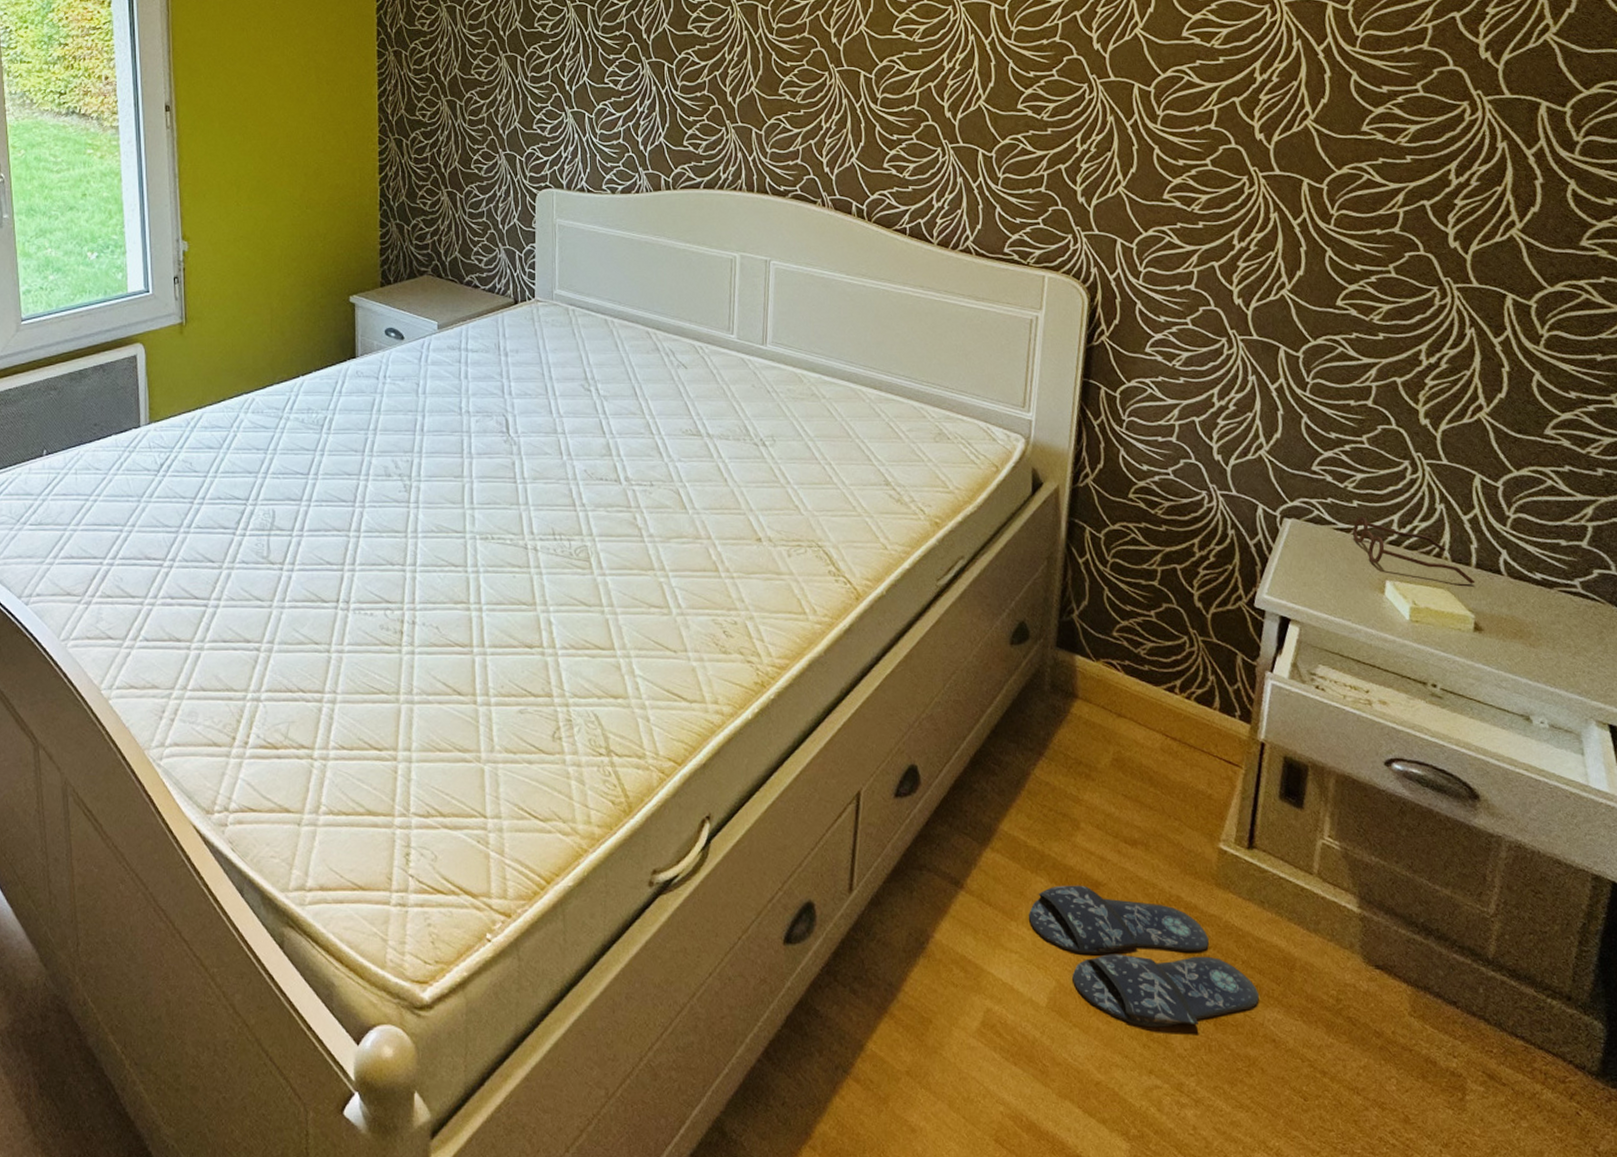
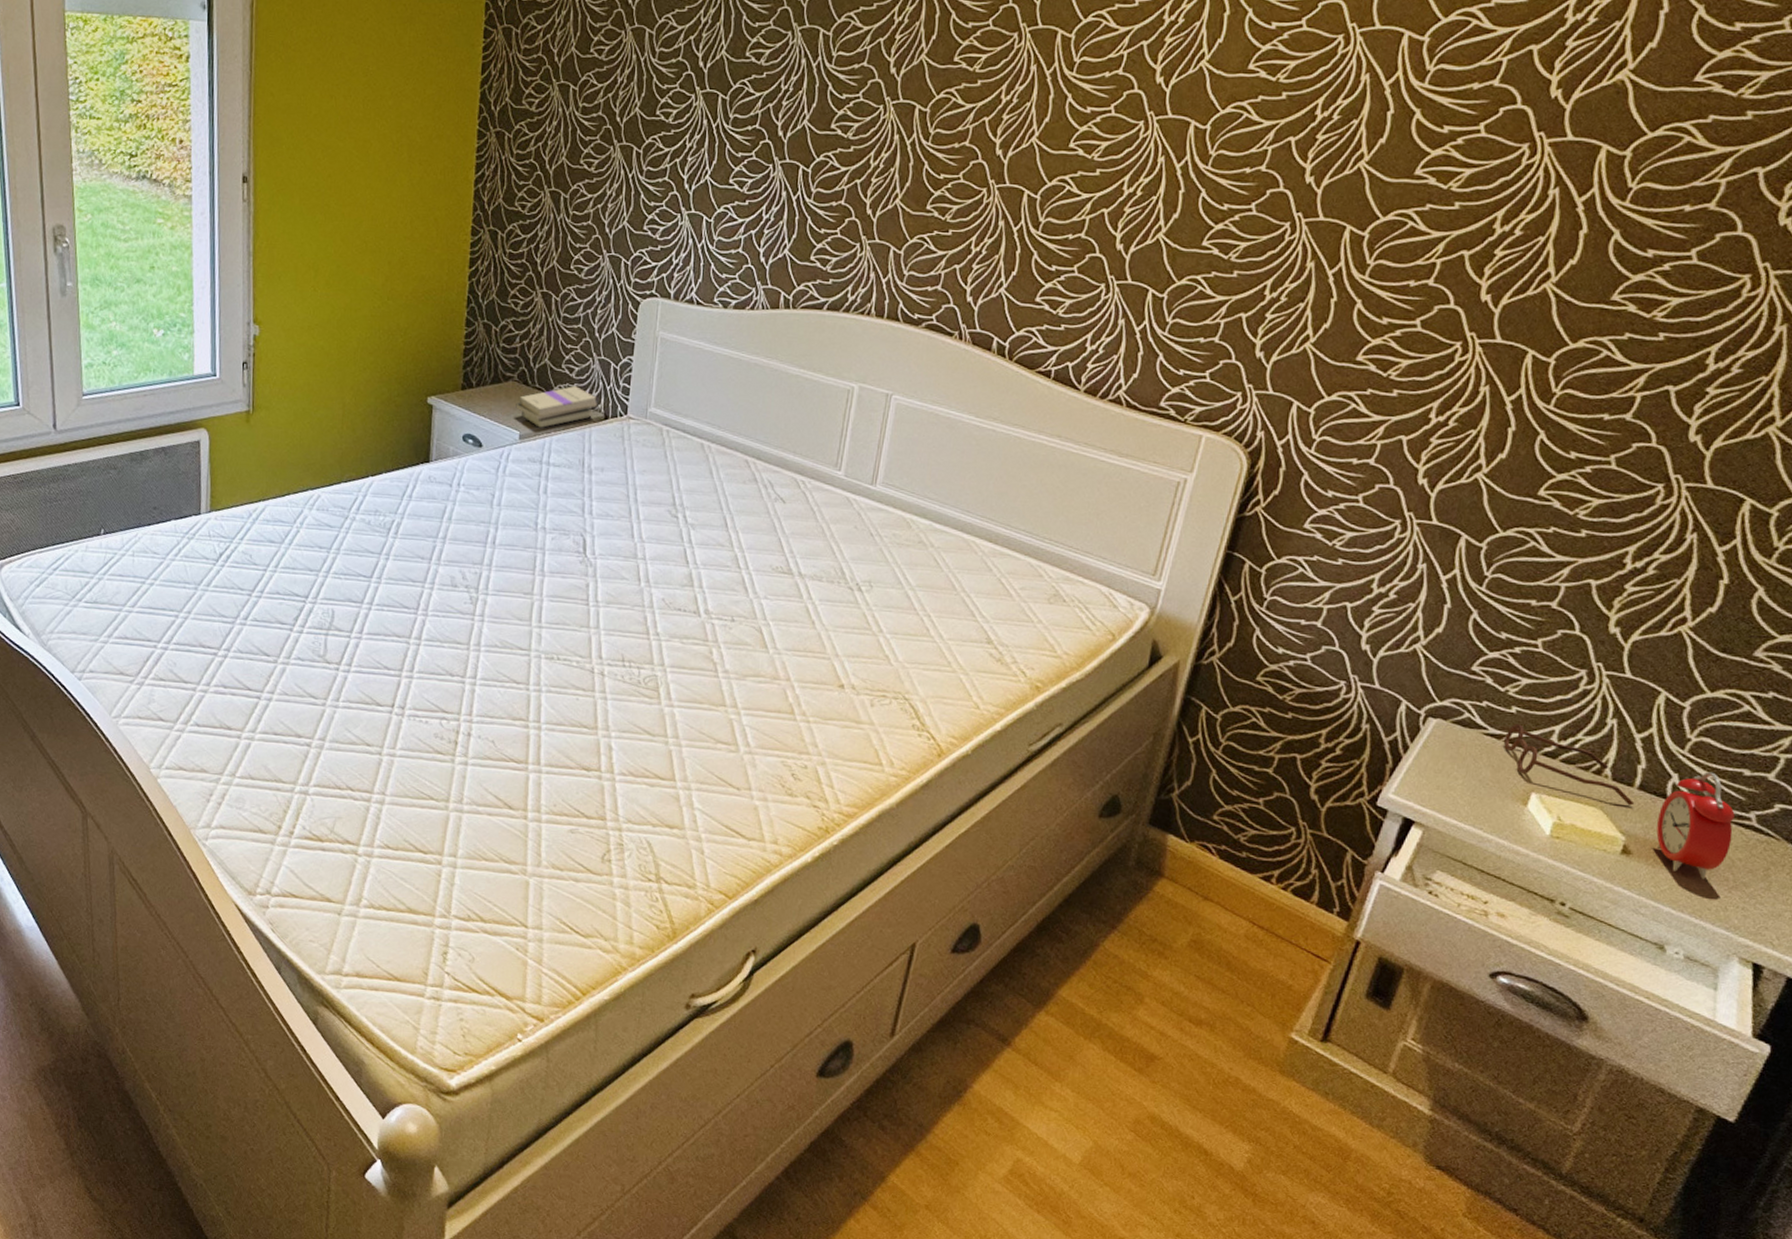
books: none [432,275,506,318] -> present [516,386,597,429]
slippers: present [1029,885,1259,1028] -> none [1075,1054,1306,1199]
alarm clock: none [1497,545,1565,649] -> present [1656,772,1735,881]

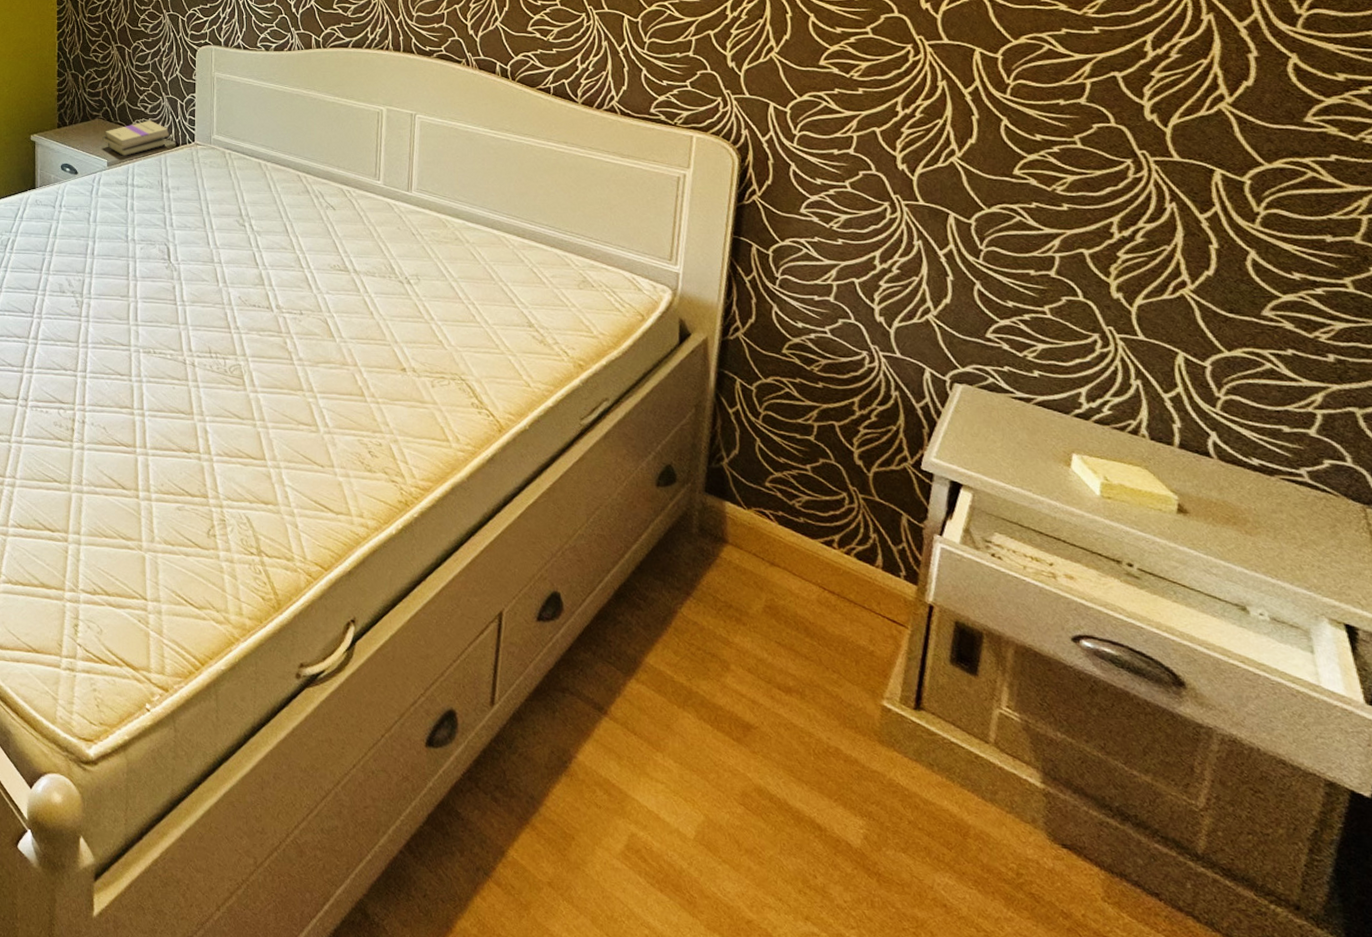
glasses: present [1504,724,1635,806] -> none [1033,387,1179,465]
alarm clock: present [1656,772,1735,881] -> none [1205,429,1289,539]

